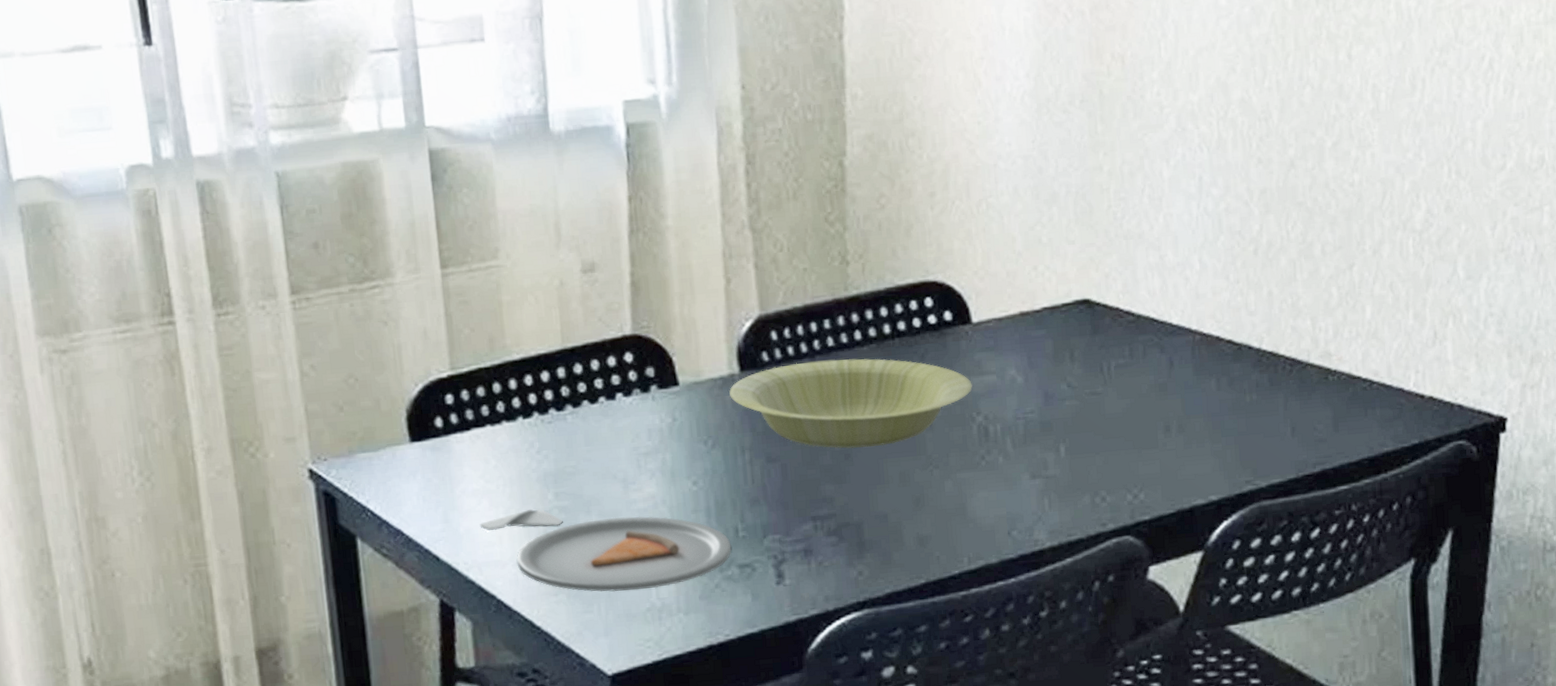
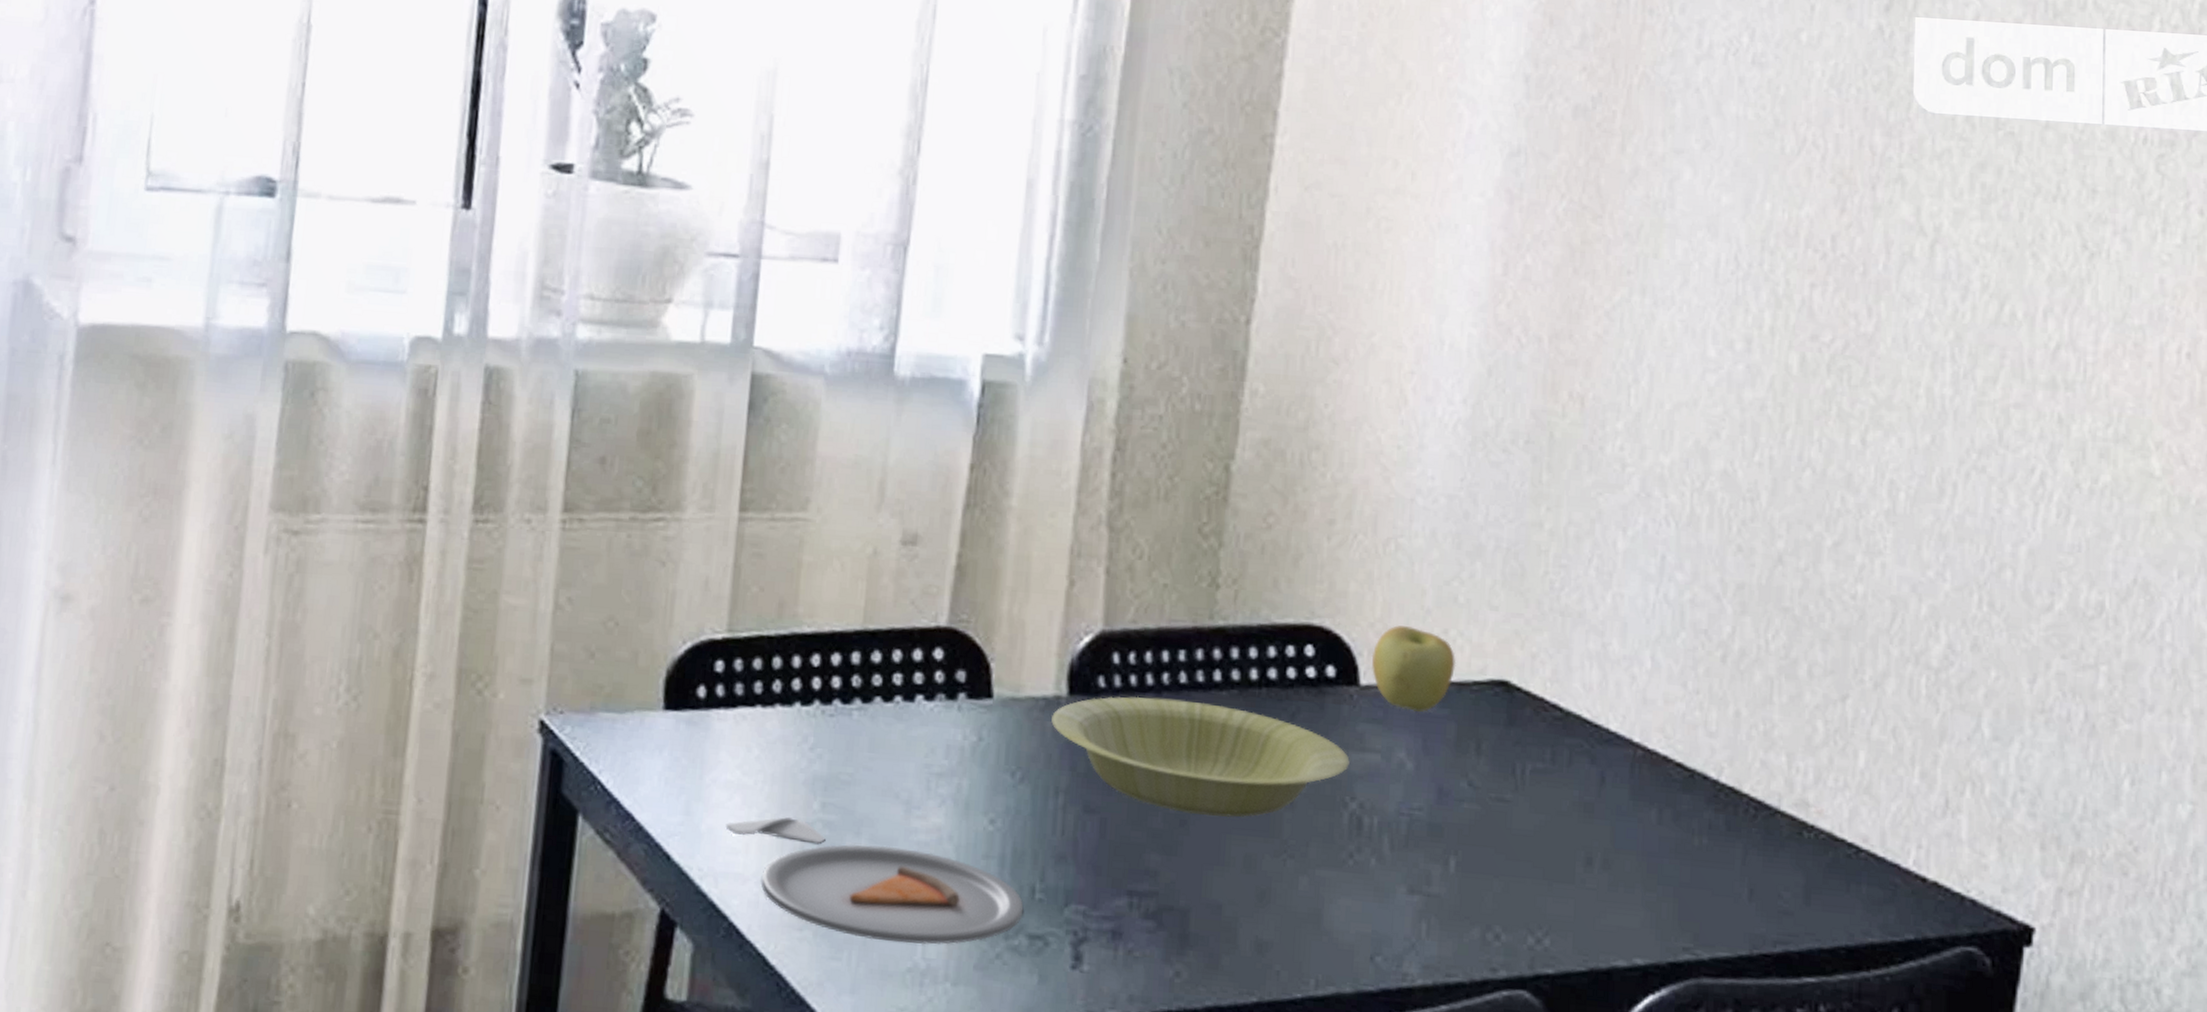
apple: none [978,269,1047,336] -> present [1371,625,1456,712]

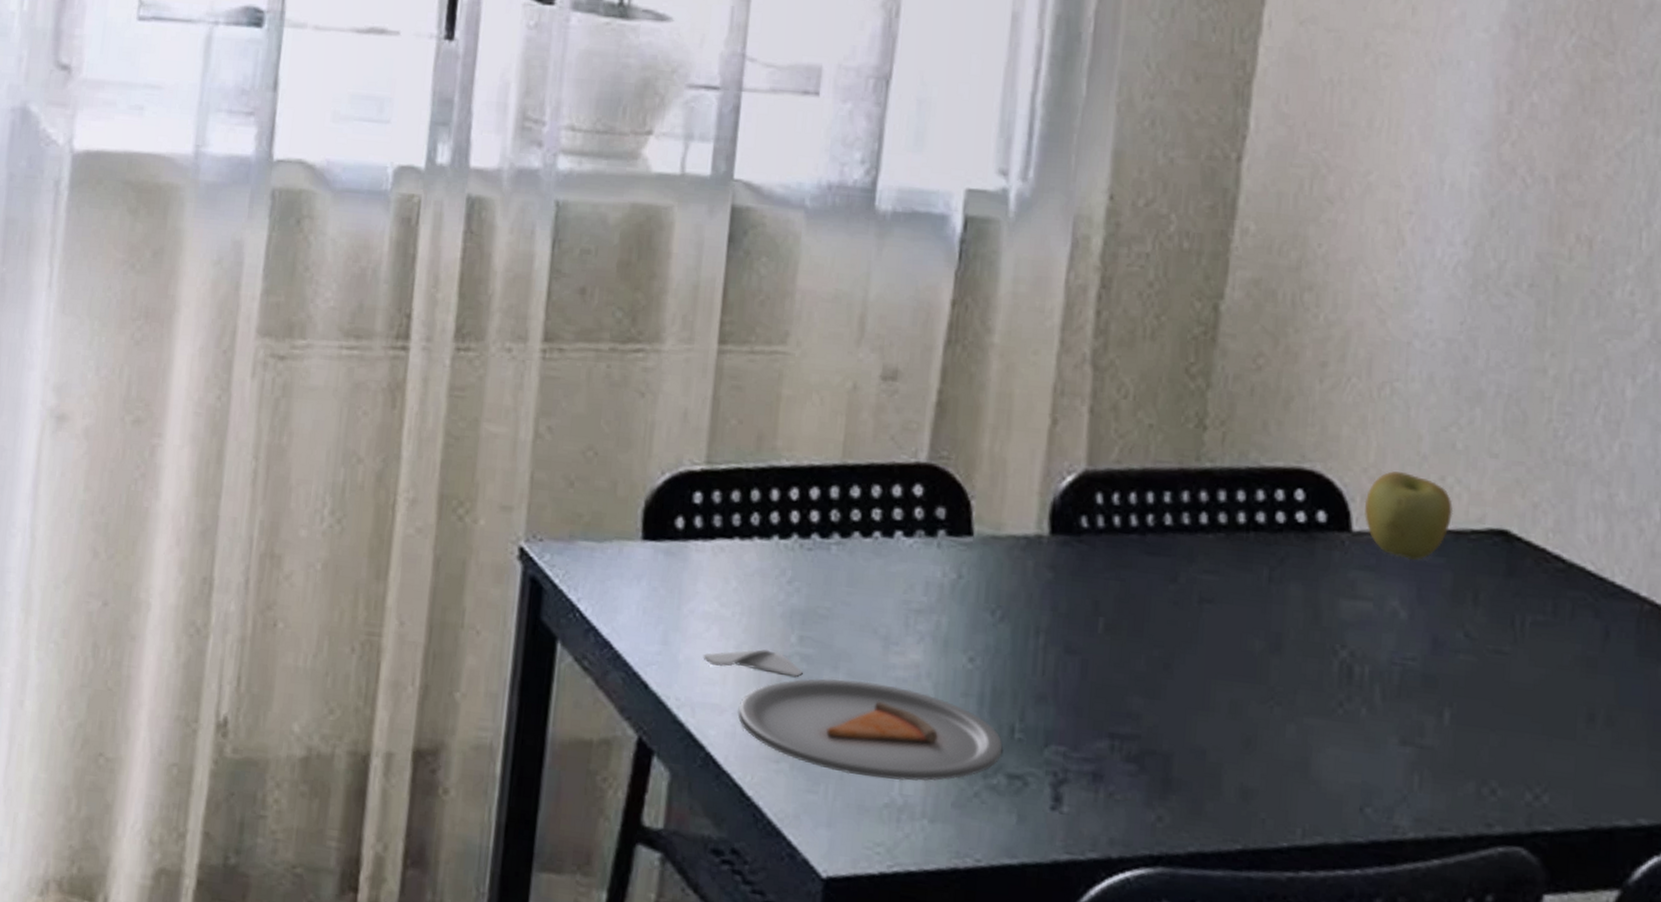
bowl: present [1051,696,1350,818] -> none [1033,537,1340,663]

